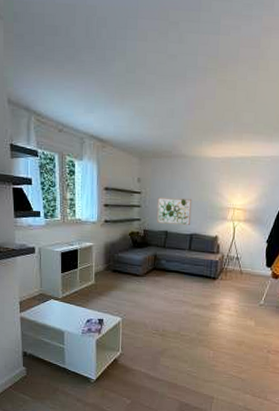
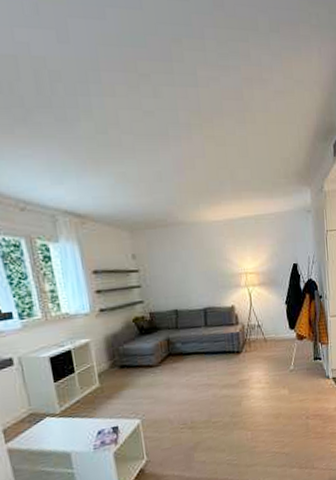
wall art: present [156,197,193,226] -> none [159,269,203,302]

